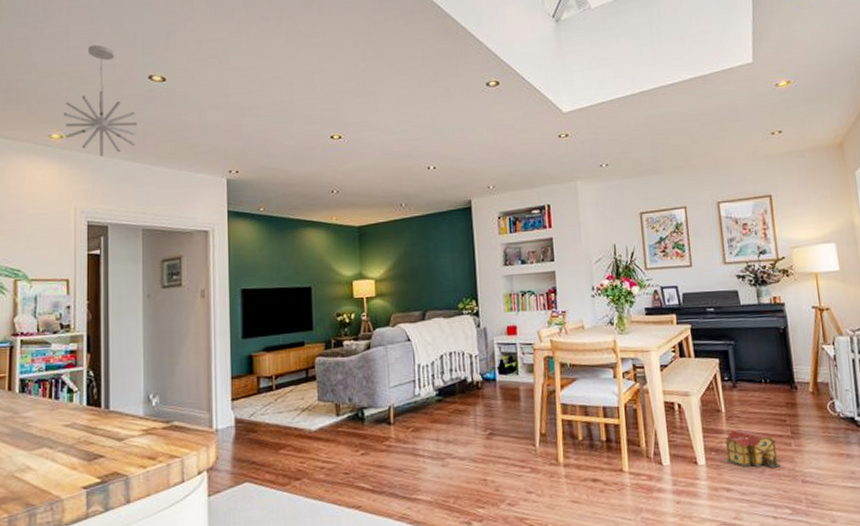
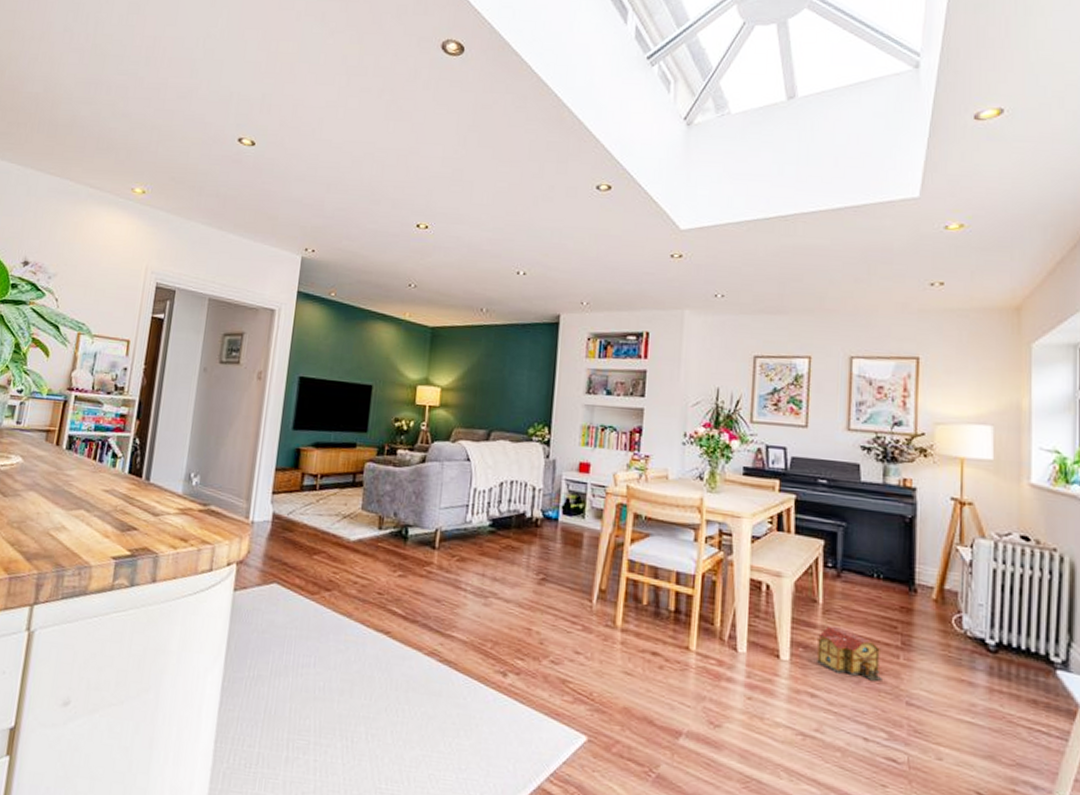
pendant light: present [63,45,137,157] -> none [148,100,220,217]

